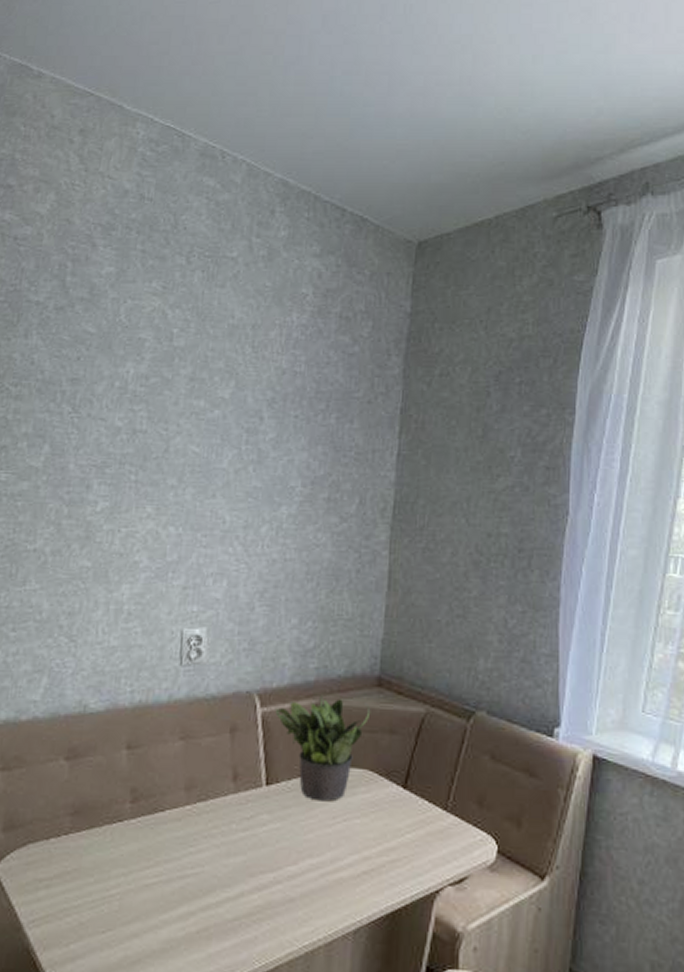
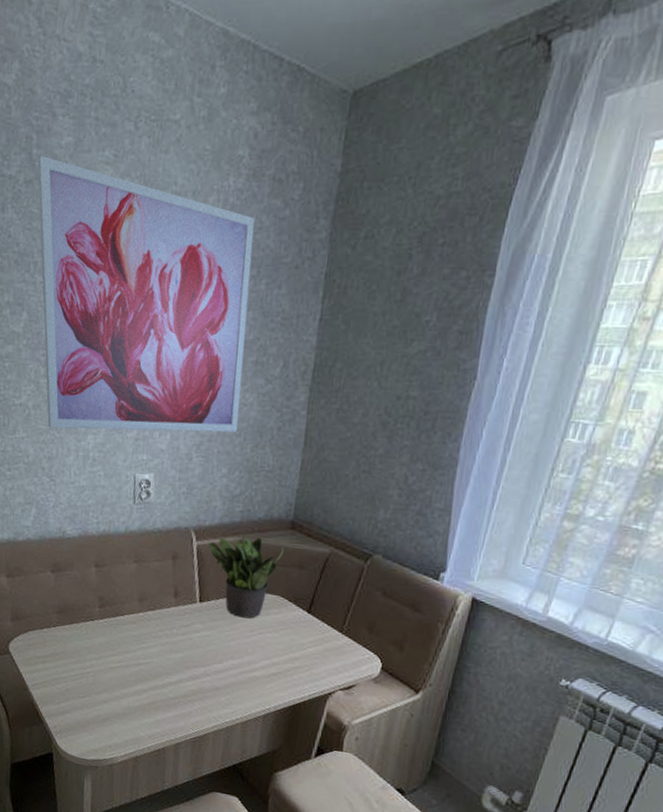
wall art: none [69,283,322,578] -> present [38,155,255,433]

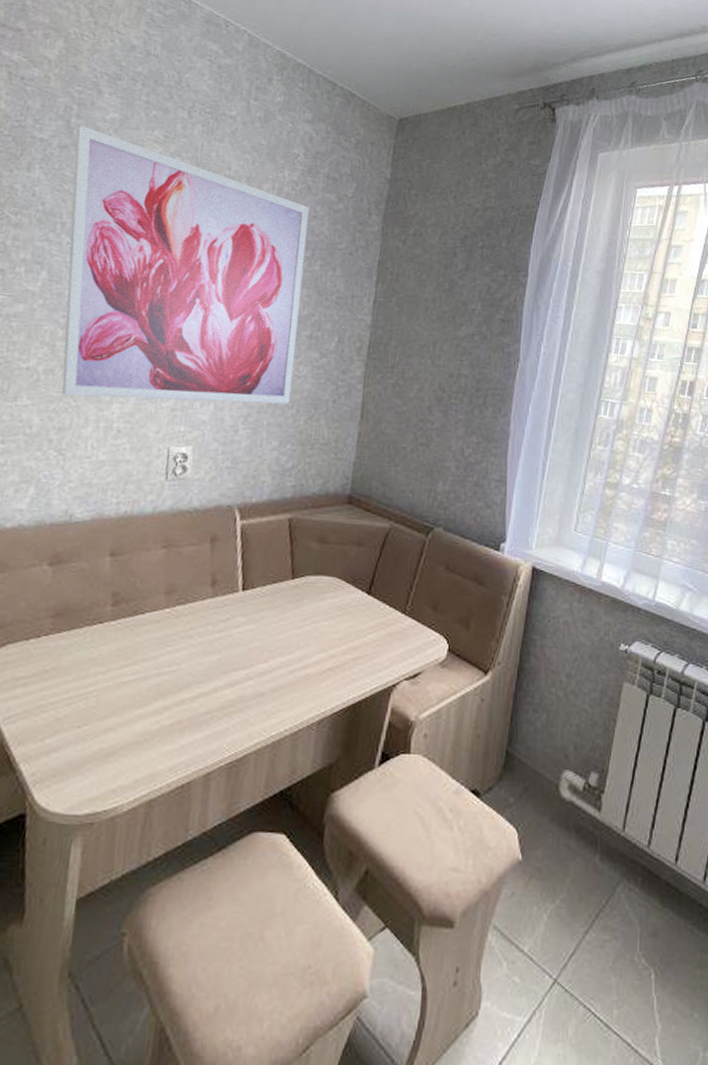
potted plant: present [207,533,284,619] -> none [253,510,340,606]

